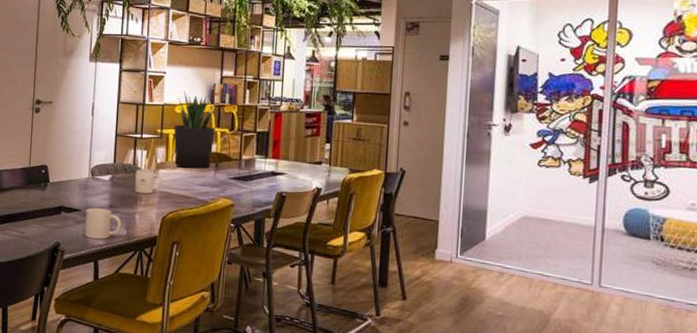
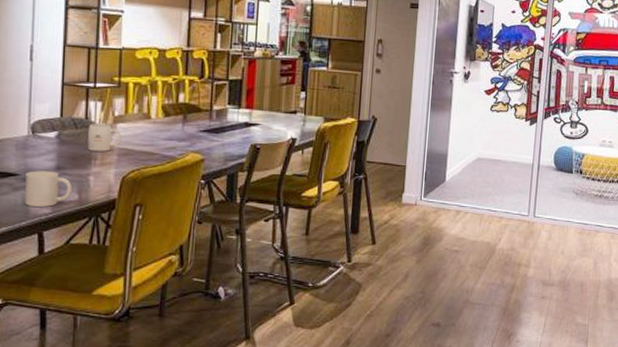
planter: present [174,90,215,170] -> none [134,32,183,123]
books: present [211,83,239,105] -> none [177,25,209,51]

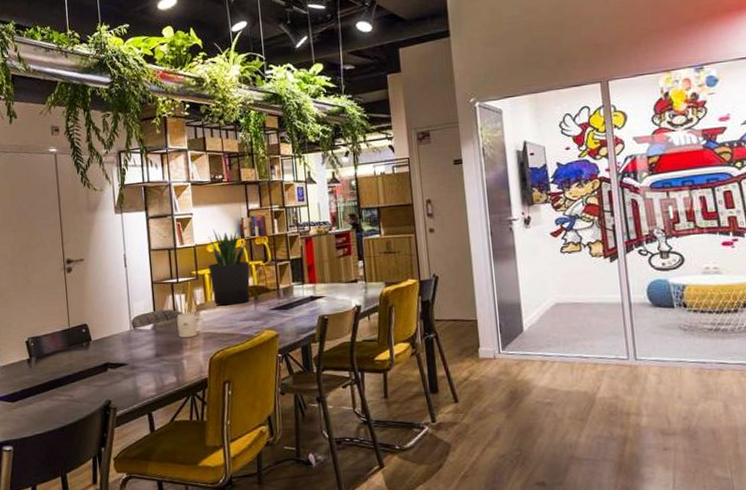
mug: present [25,170,72,207] -> none [133,358,170,391]
planter: none [134,32,183,123] -> present [208,229,250,306]
books: none [177,25,209,51] -> present [239,215,268,239]

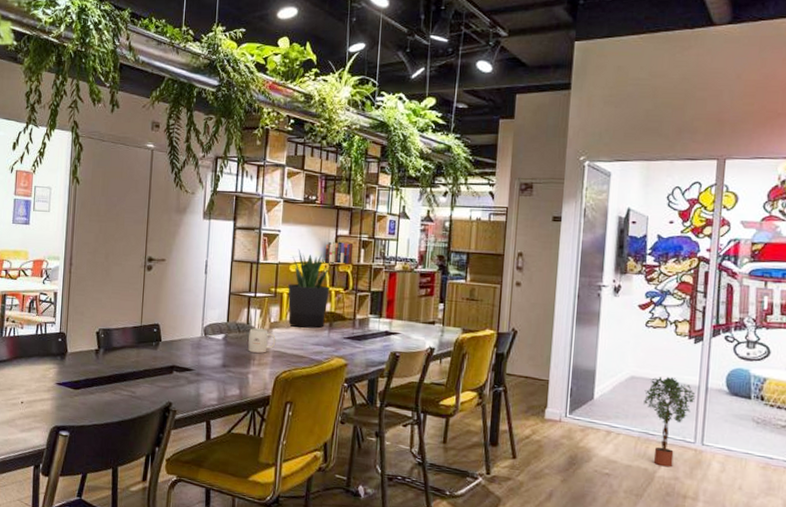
potted tree: none [571,297,621,388] -> present [643,376,696,467]

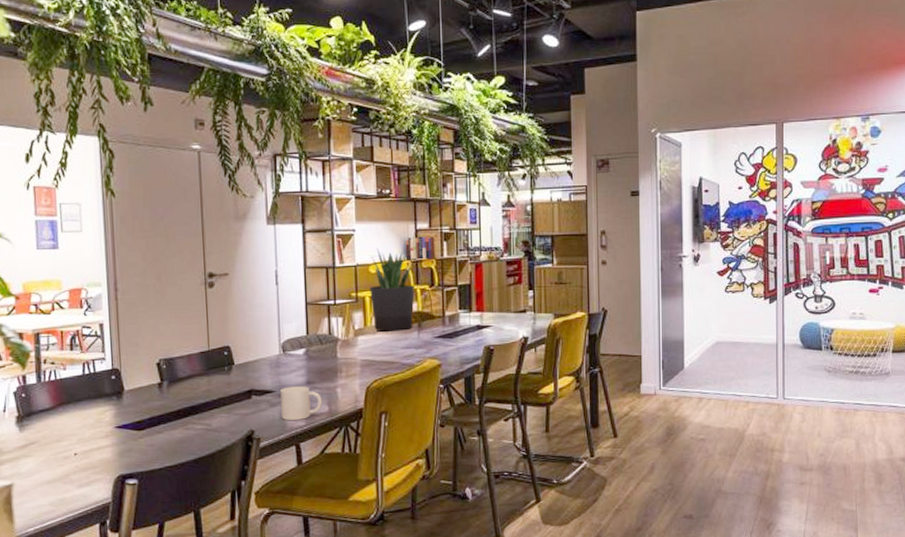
mug: none [197,367,234,399] -> present [280,386,322,420]
mug: present [248,328,276,353] -> none [332,338,363,364]
potted tree: present [643,376,696,467] -> none [729,337,775,425]

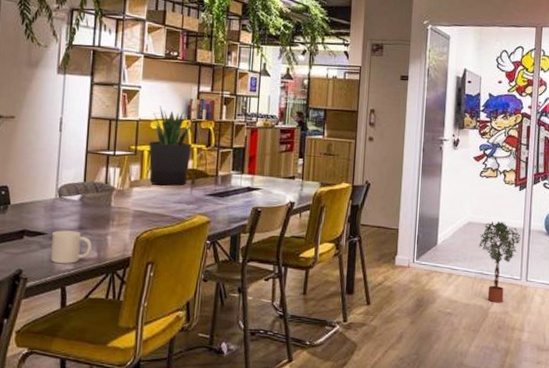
potted tree: none [729,337,775,425] -> present [479,221,521,303]

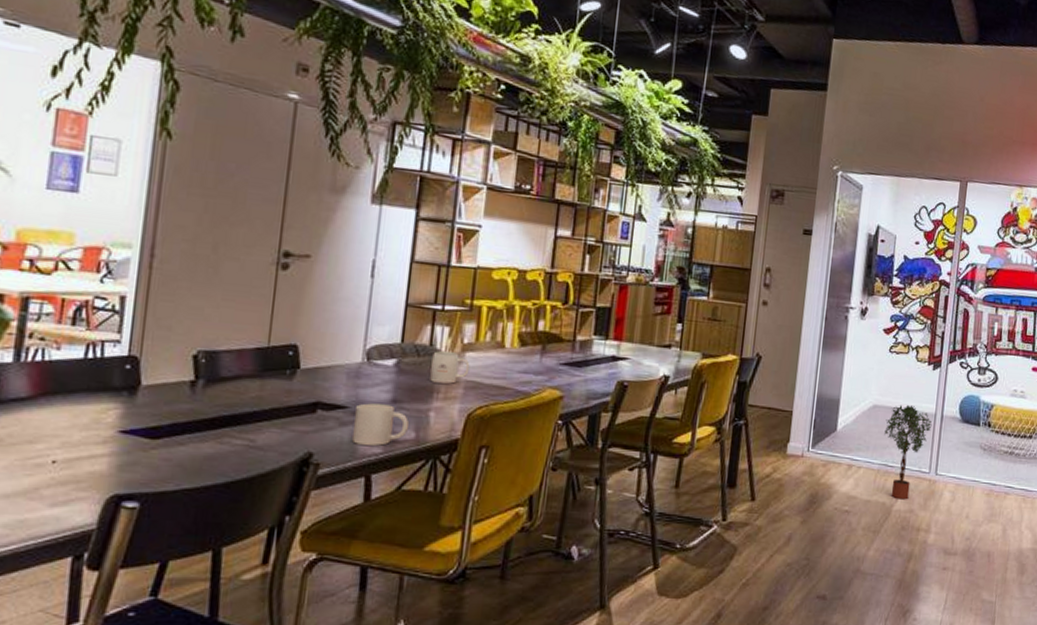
mug: none [107,187,137,213] -> present [430,351,470,384]
planter: present [149,105,192,187] -> none [487,250,546,353]
books: present [187,98,216,121] -> none [539,244,577,273]

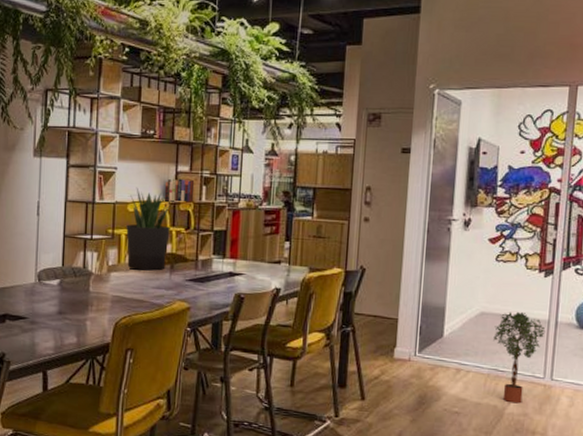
mug: present [352,403,409,446] -> none [32,315,71,348]
mug: present [430,351,470,384] -> none [85,272,115,299]
planter: none [487,250,546,353] -> present [126,187,170,272]
books: none [539,244,577,273] -> present [165,178,195,203]

